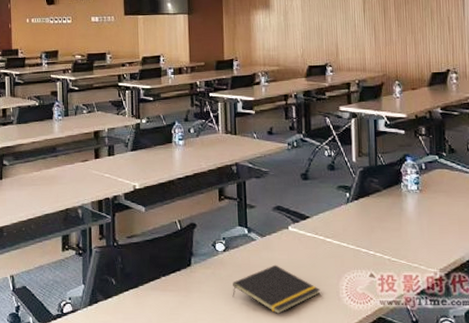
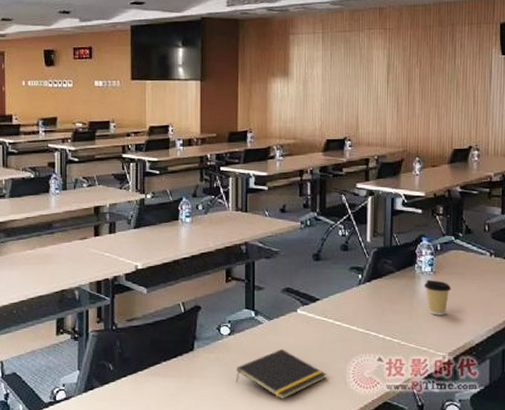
coffee cup: none [411,198,439,232] -> present [424,280,452,315]

